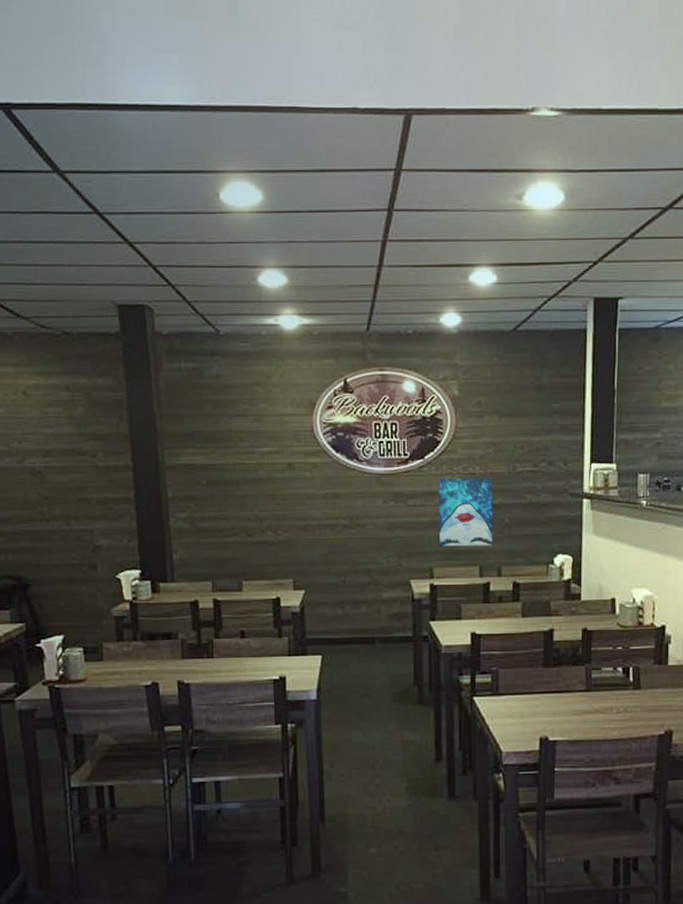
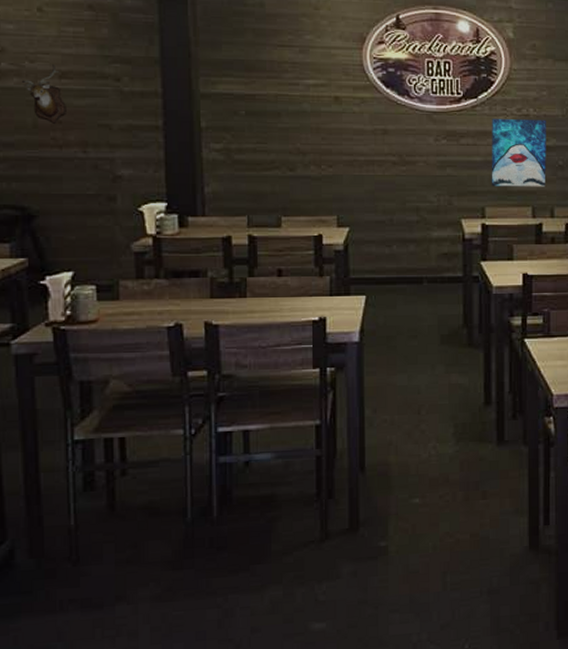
mounted trophy: none [12,444,52,501] -> present [21,64,68,125]

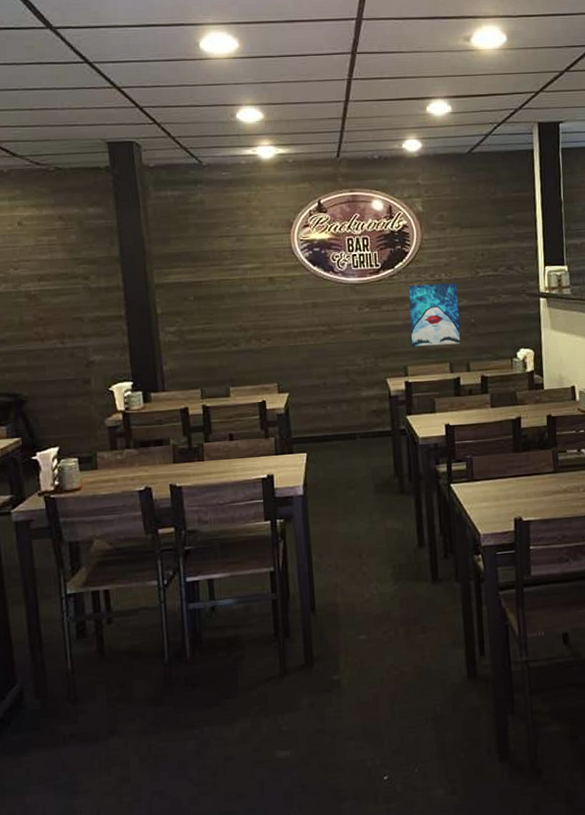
mounted trophy: present [21,64,68,125] -> none [8,270,47,322]

